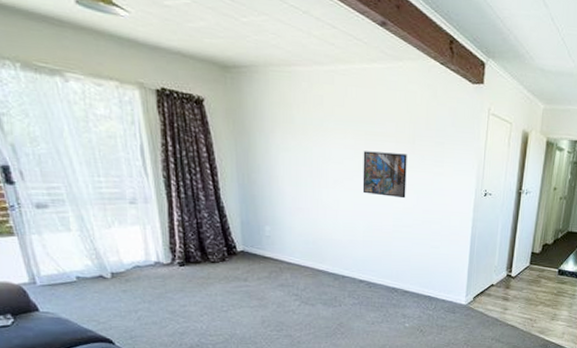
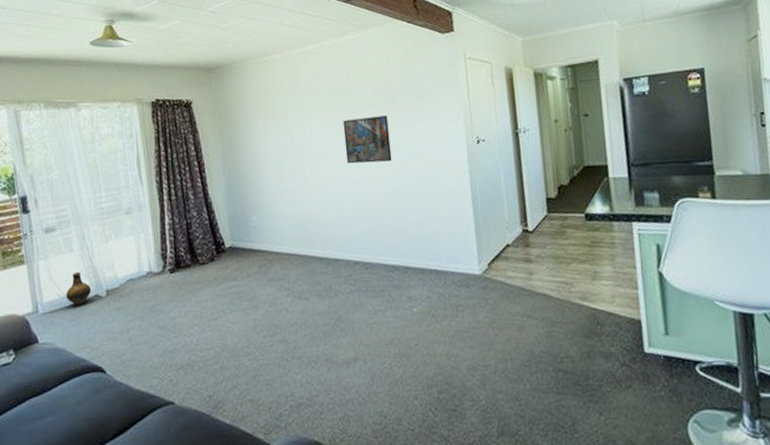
ceramic jug: none [66,251,95,283] -> present [66,271,92,306]

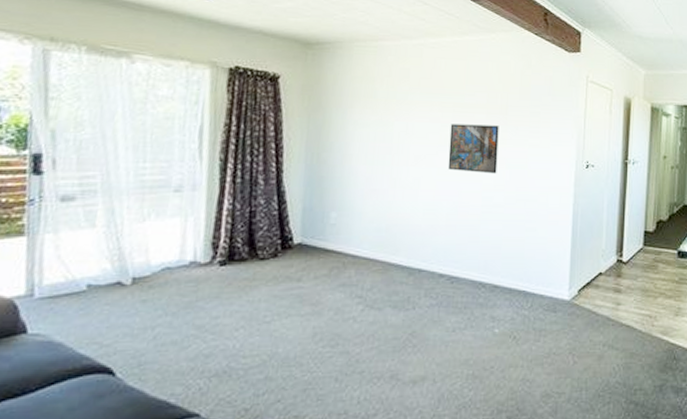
ceramic jug: present [66,271,92,306] -> none [76,252,113,293]

